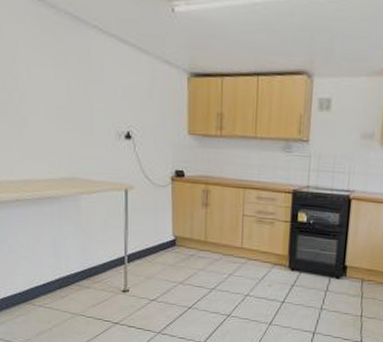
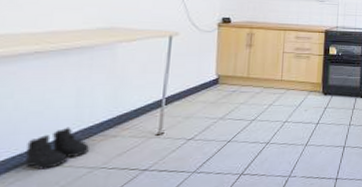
boots: none [23,273,69,309] -> present [25,127,89,170]

